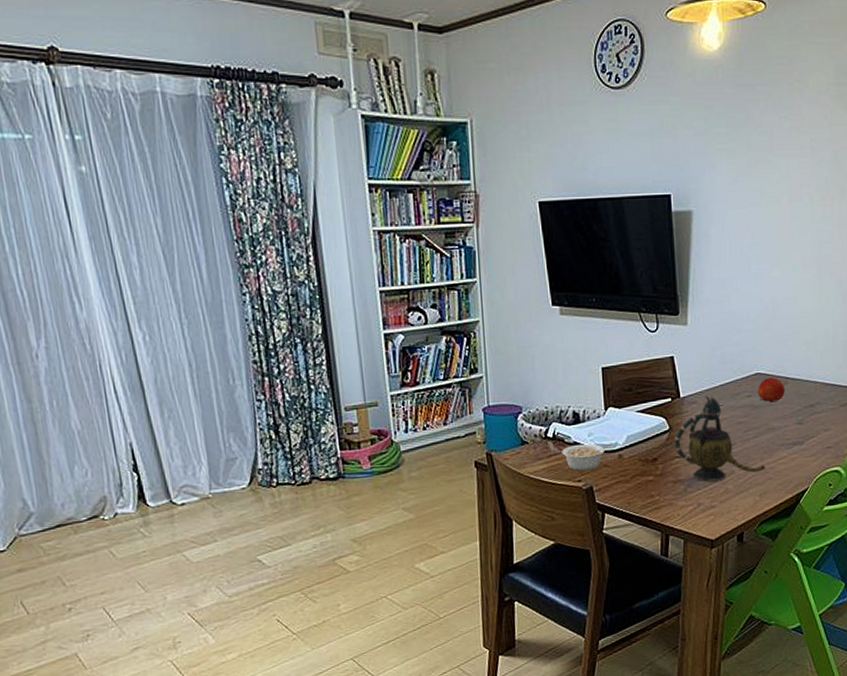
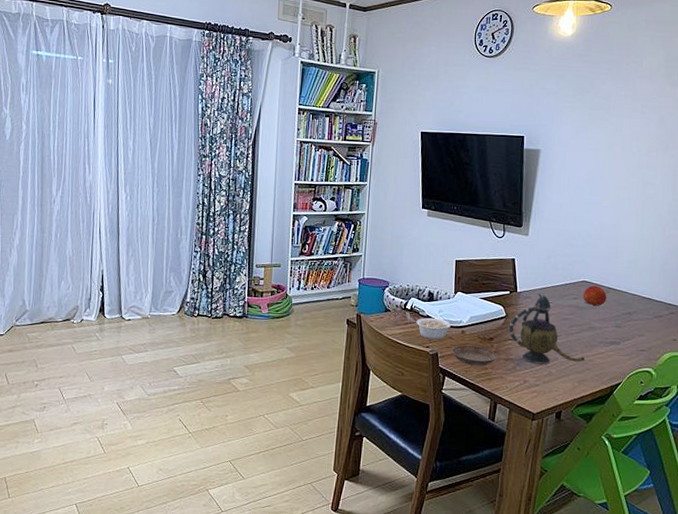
saucer: none [609,471,664,496] -> present [452,345,497,367]

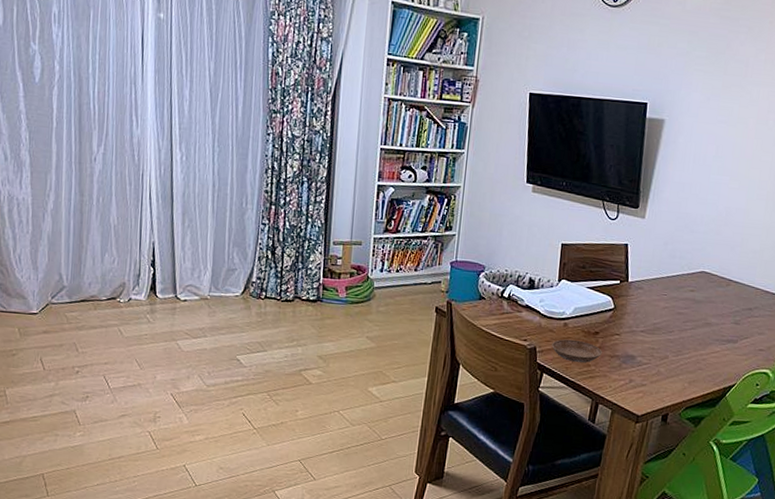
legume: present [416,317,458,340] -> none [514,307,560,332]
teapot: present [508,294,585,365] -> none [616,284,698,363]
fruit: present [582,285,607,306] -> none [700,277,727,300]

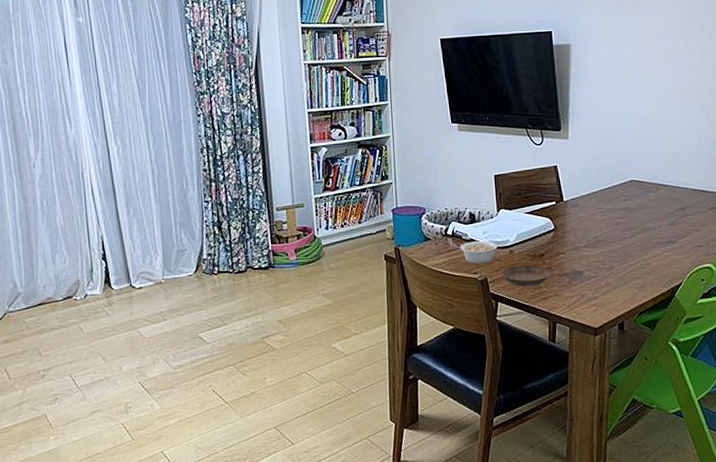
legume: none [514,307,560,332] -> present [460,240,504,264]

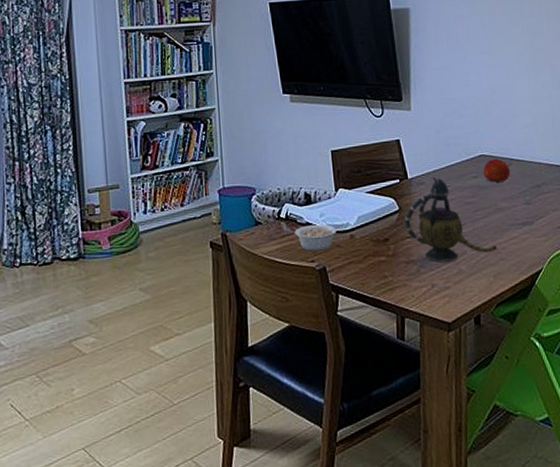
saucer: present [501,265,551,287] -> none [342,251,397,276]
teapot: none [559,200,642,276] -> present [404,177,497,262]
fruit: none [632,184,657,206] -> present [482,158,510,183]

